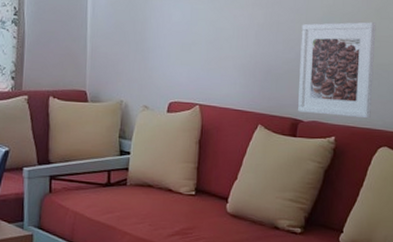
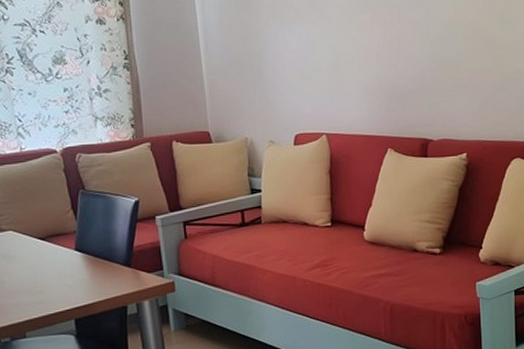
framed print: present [298,22,376,119] -> none [423,29,502,132]

